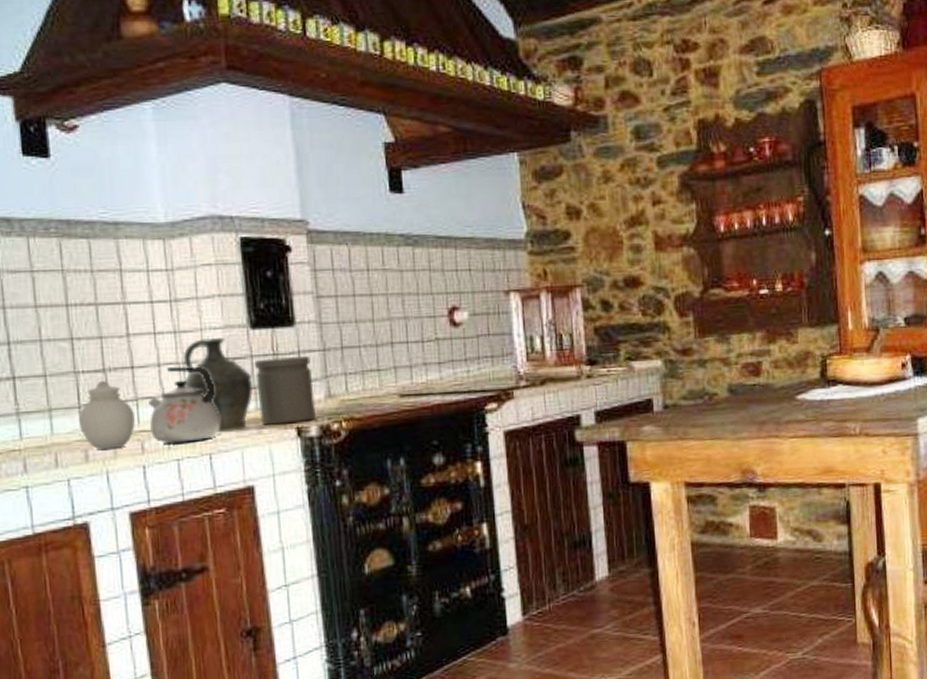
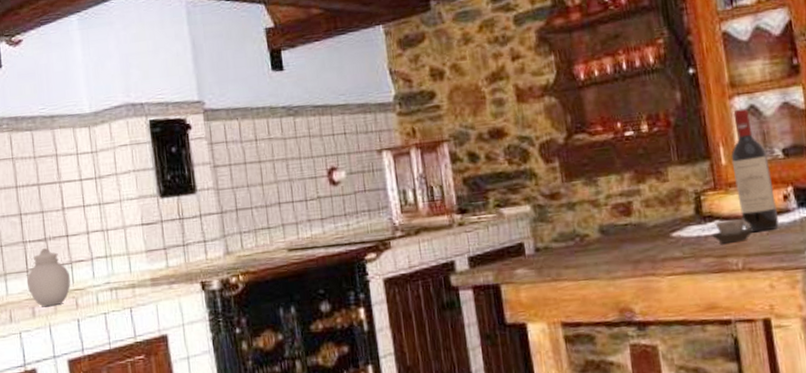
kettle: present [148,366,221,444] -> none [80,232,139,300]
ceramic jug: present [182,338,253,433] -> none [106,207,164,290]
jar: present [253,356,317,426] -> none [163,219,217,282]
cup: none [833,384,873,409] -> present [711,218,754,244]
wine bottle: none [857,274,895,399] -> present [731,108,779,233]

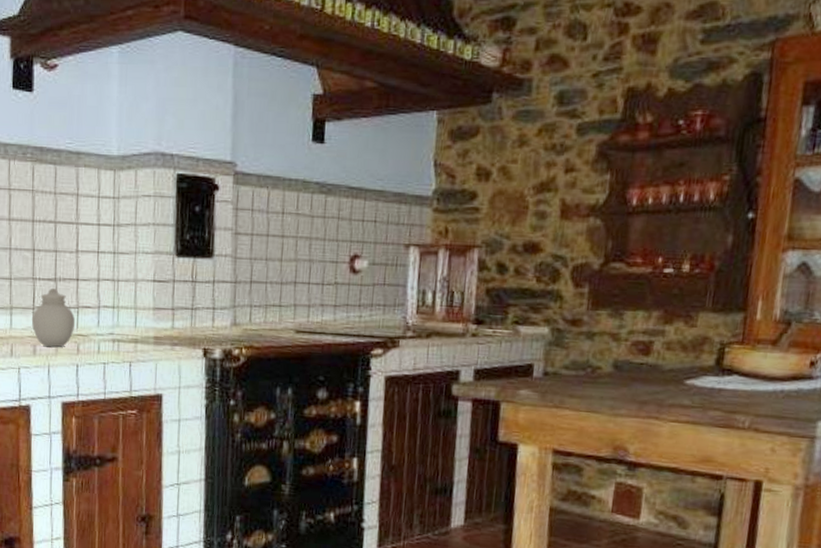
cup: present [711,218,754,244] -> none [725,376,771,401]
wine bottle: present [731,108,779,233] -> none [761,264,806,395]

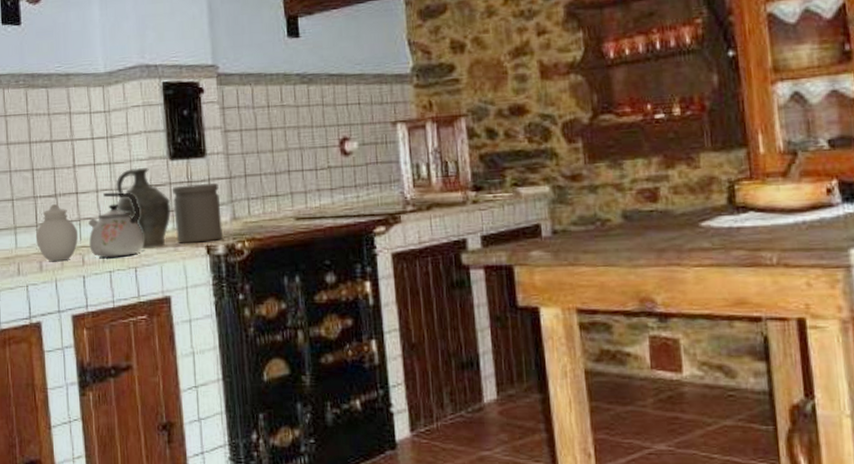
kettle: none [86,282,142,350] -> present [88,192,145,258]
ceramic jug: none [117,261,173,346] -> present [116,168,171,250]
jar: none [174,284,223,345] -> present [172,183,223,244]

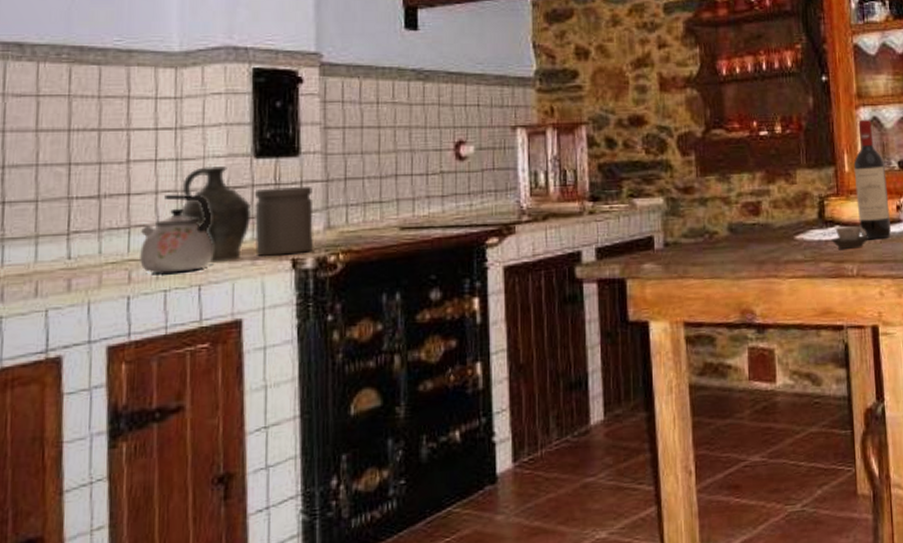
jar: present [35,203,78,261] -> none [65,206,125,278]
cup: none [743,211,792,237] -> present [831,225,869,250]
wine bottle: none [770,95,820,227] -> present [853,119,891,240]

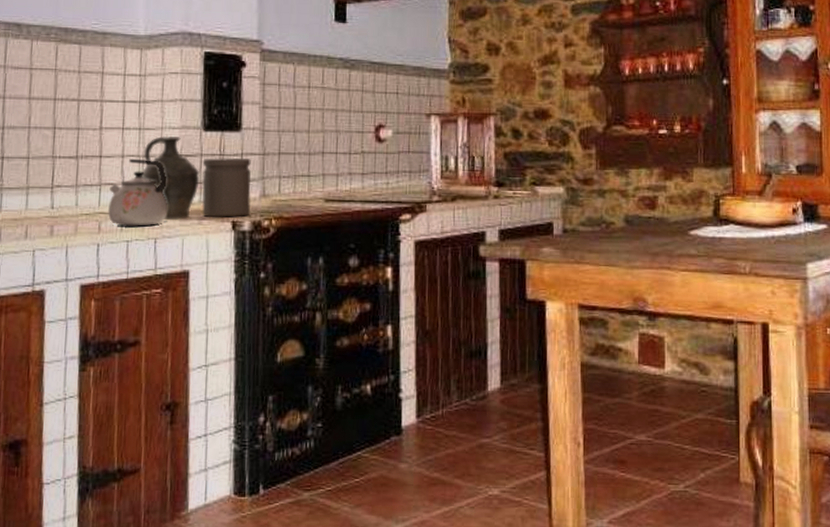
cup: present [831,225,869,250] -> none [724,225,764,248]
wine bottle: present [853,119,891,240] -> none [751,123,785,240]

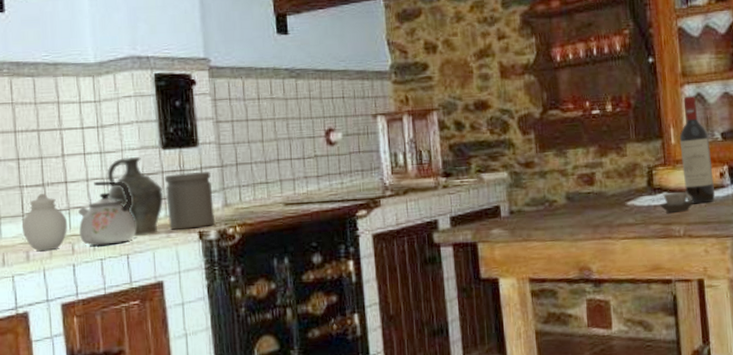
jar: none [49,165,97,226] -> present [21,193,67,251]
cup: none [724,225,764,248] -> present [659,191,695,214]
wine bottle: none [751,123,785,240] -> present [679,95,715,204]

